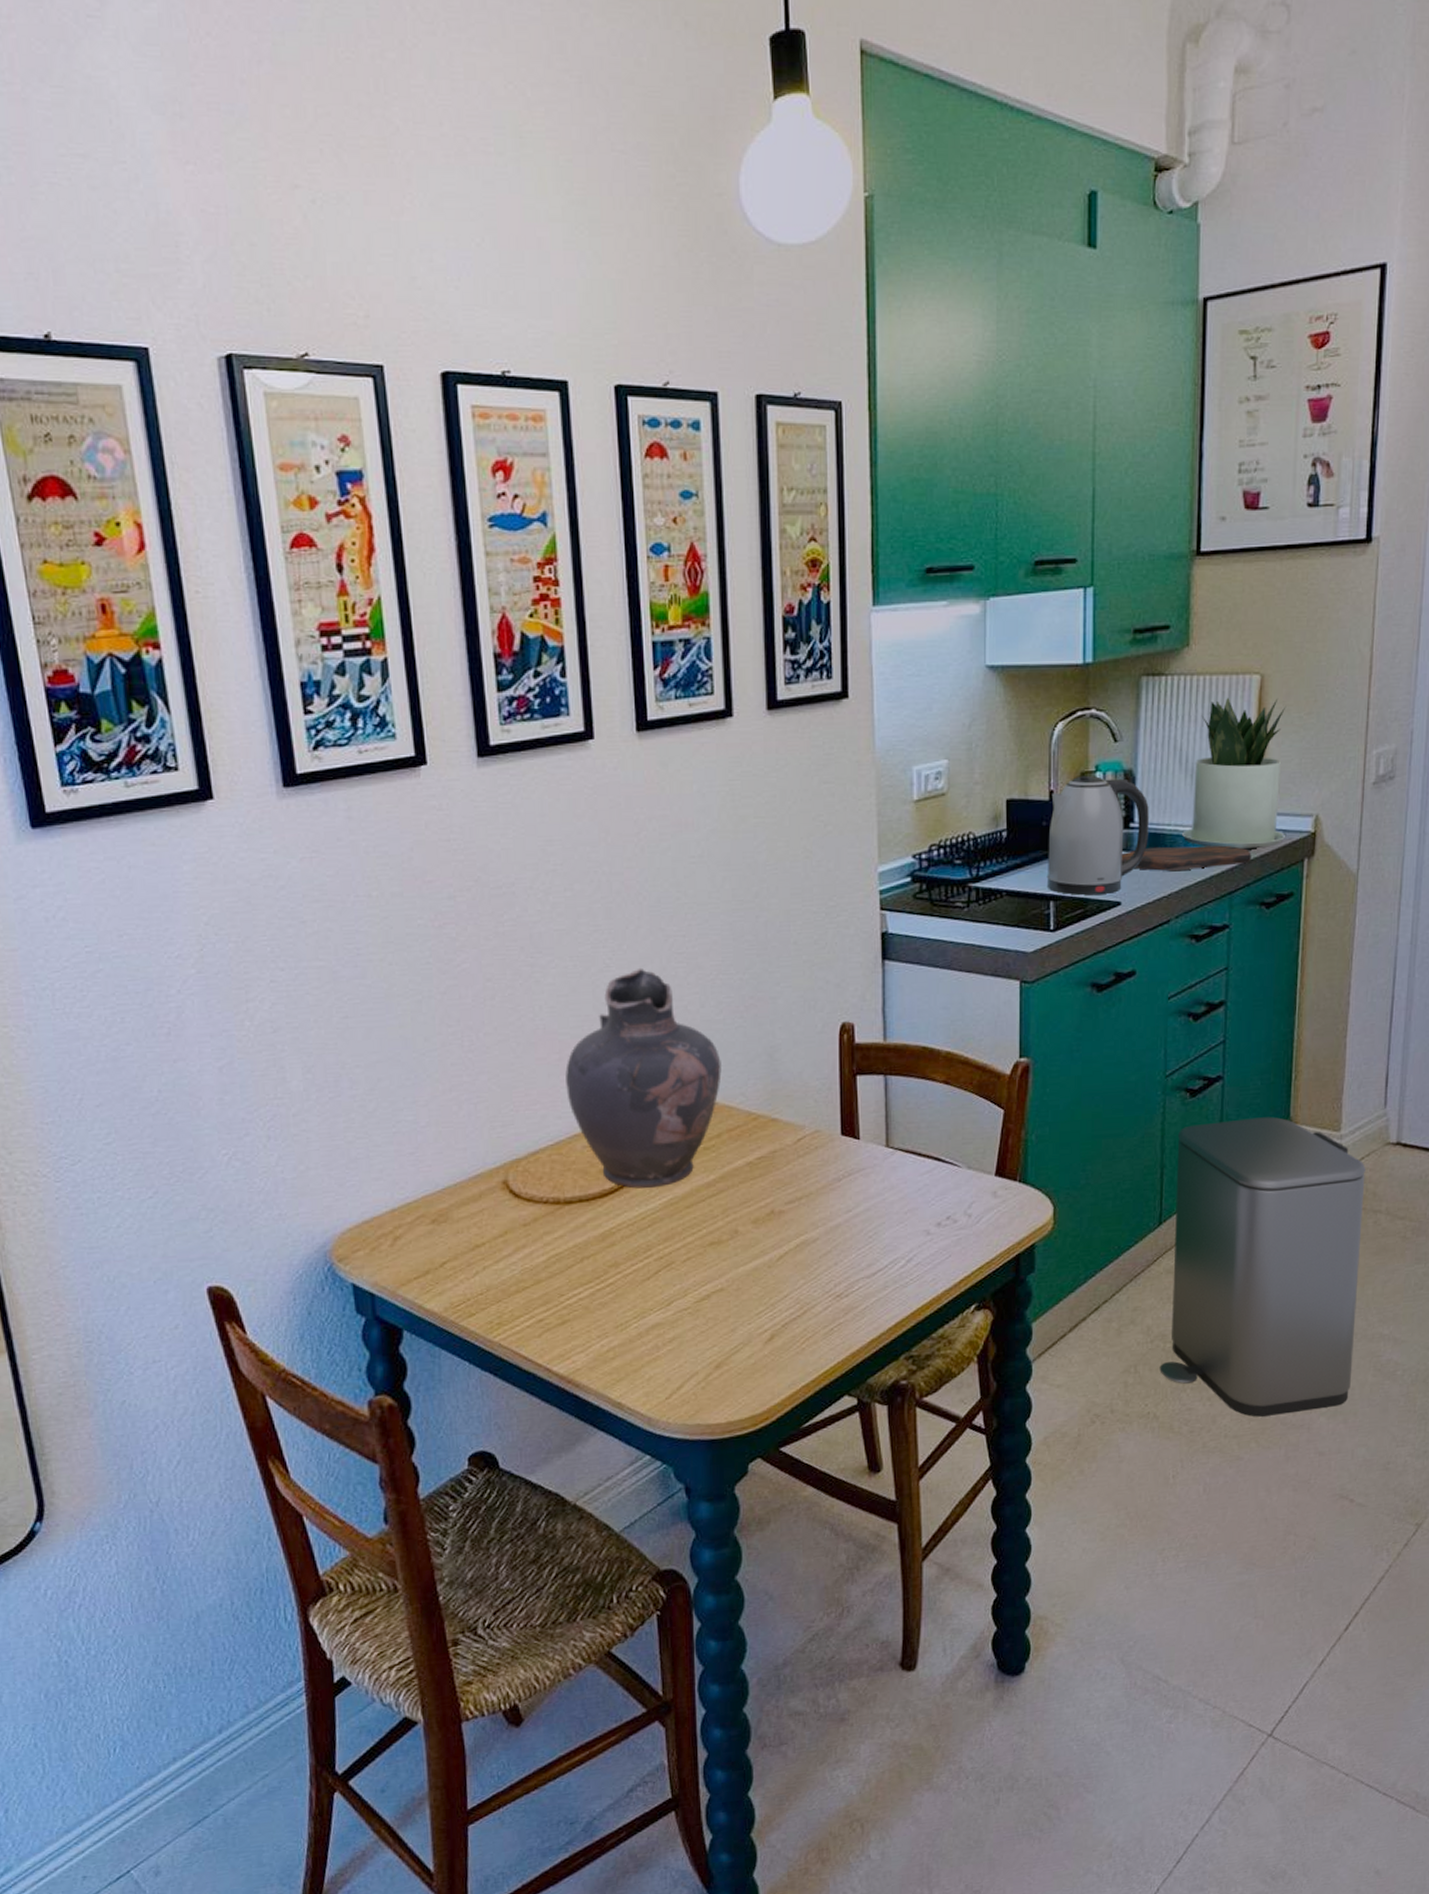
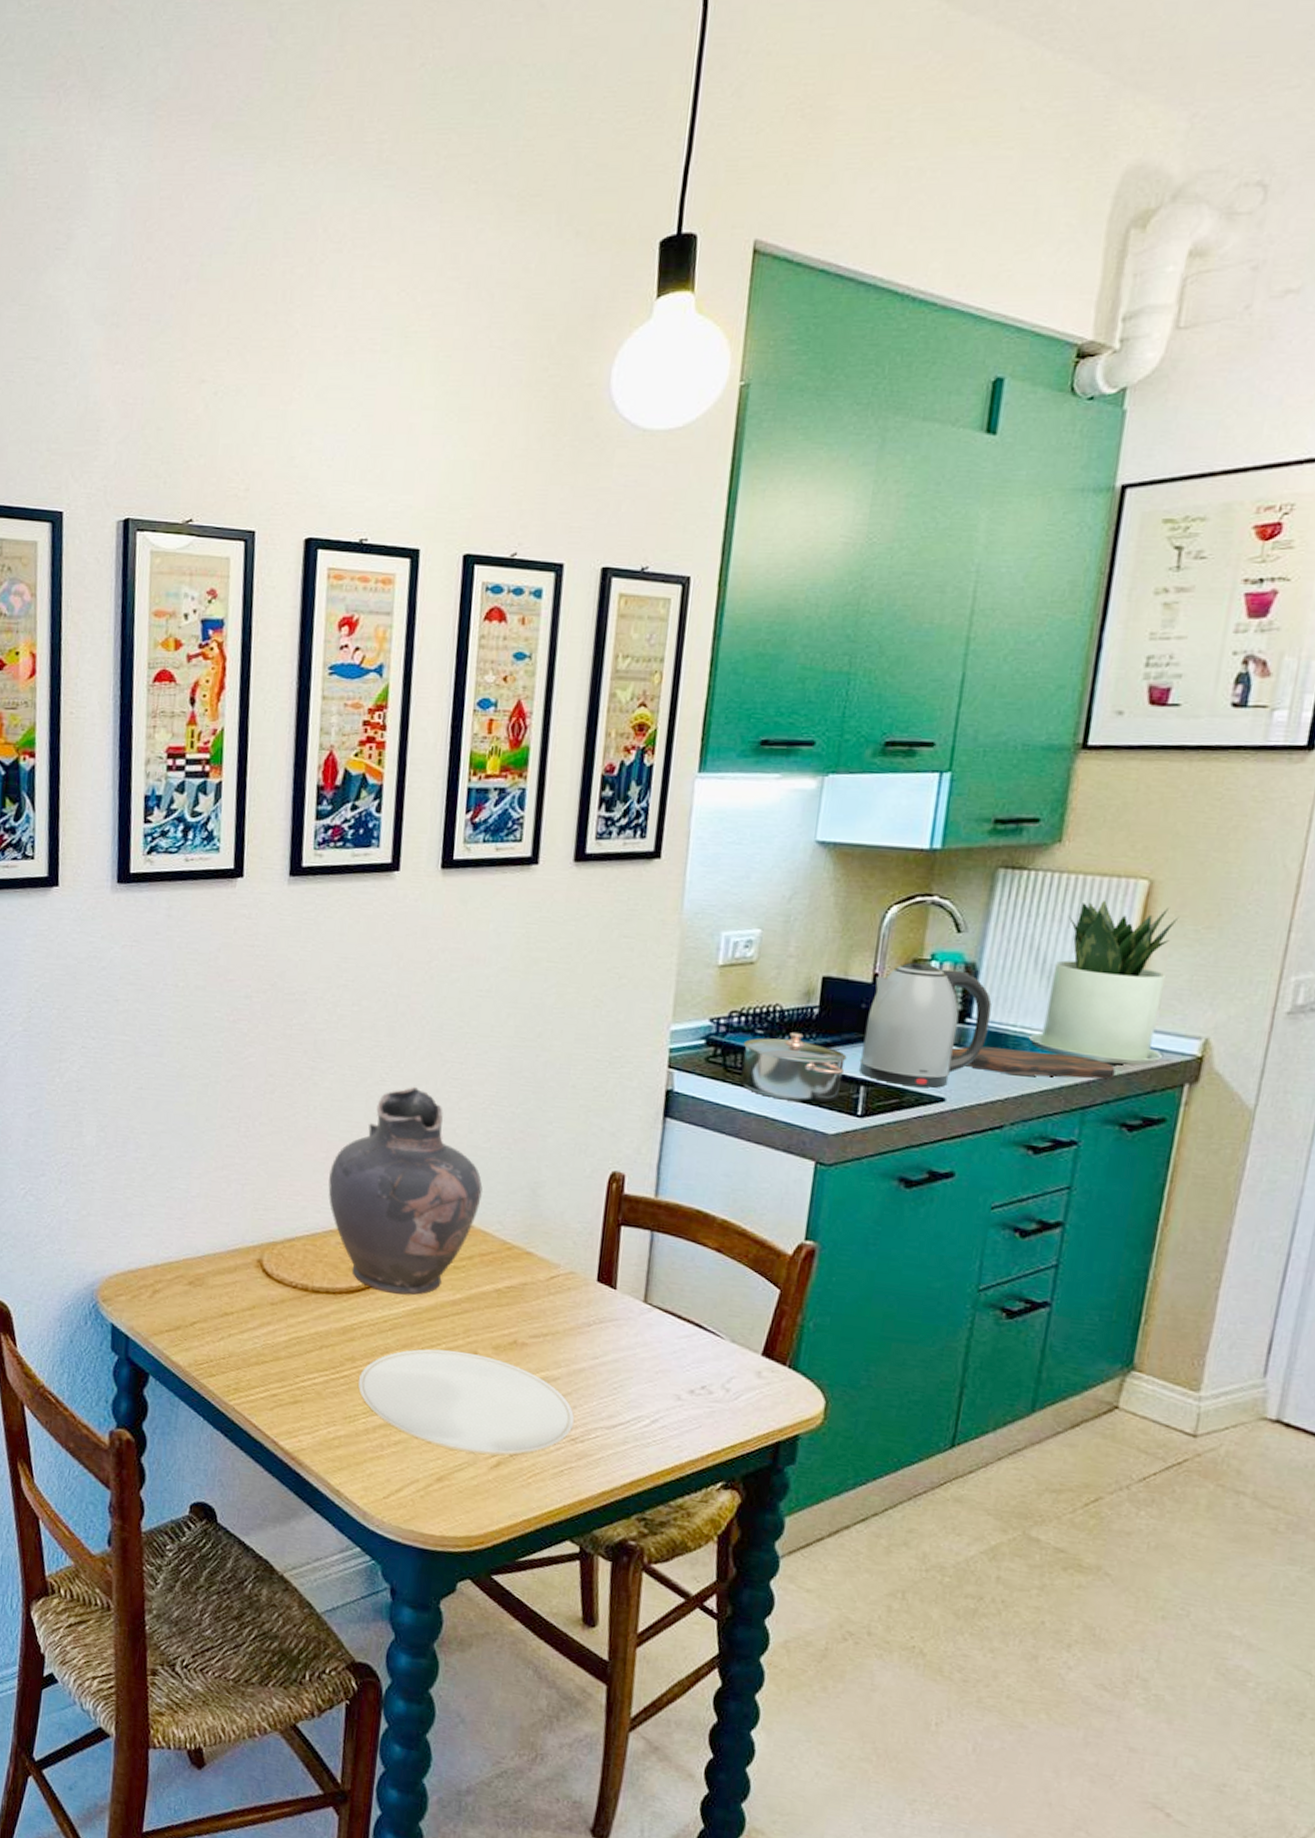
plate: none [625,1232,838,1334] -> present [358,1349,575,1455]
cooking pot: none [945,857,1035,926] -> present [740,1032,847,1103]
pedal bin: present [1159,1116,1366,1417] -> none [933,1348,1230,1702]

